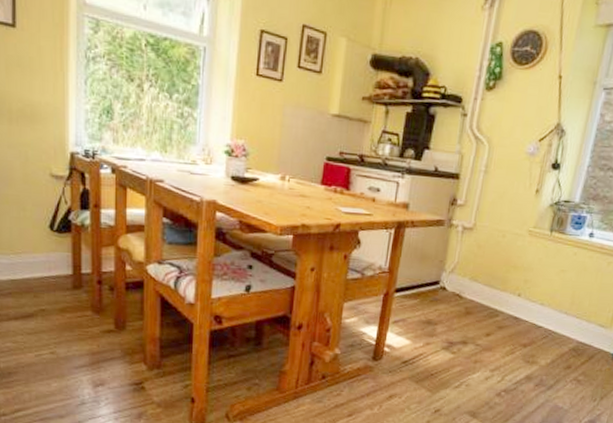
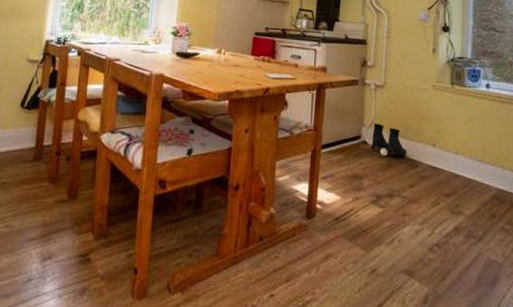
boots: none [450,269,489,305] -> present [371,124,407,157]

